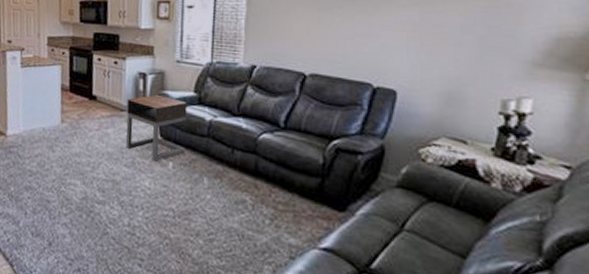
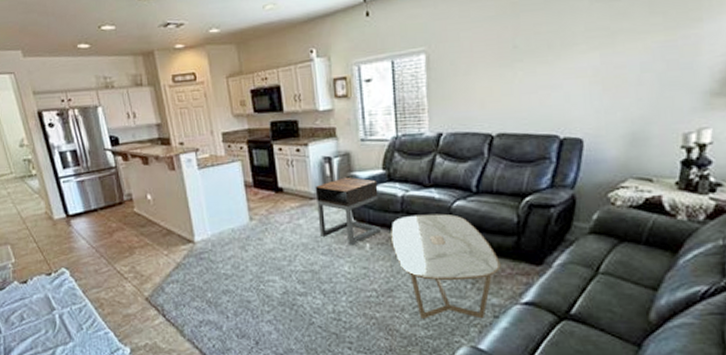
coffee table: none [194,141,302,258] -> present [391,213,501,319]

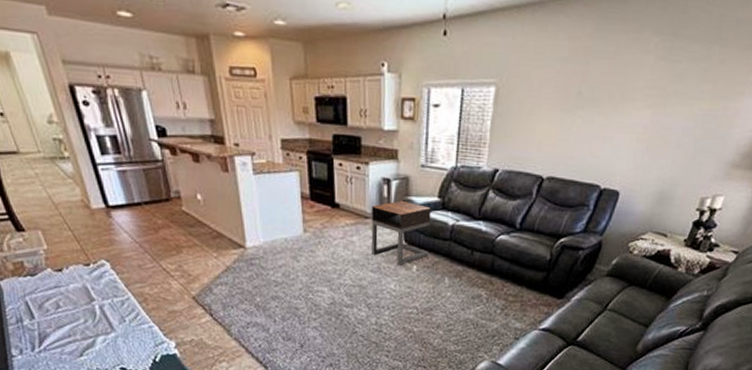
coffee table: present [391,213,501,319] -> none [437,243,529,339]

